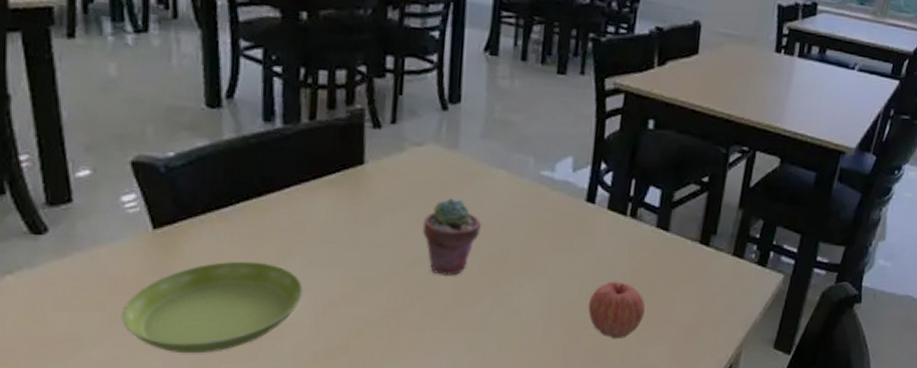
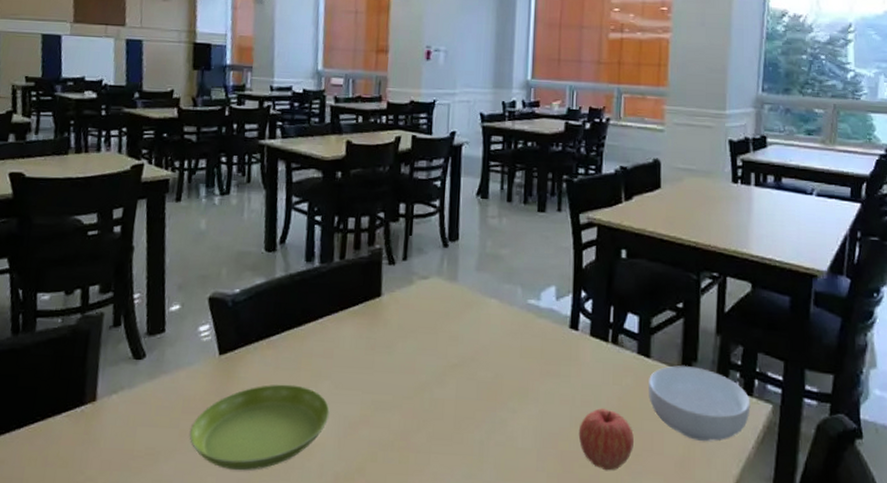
potted succulent: present [422,198,482,276] -> none [428,326,479,400]
cereal bowl: none [663,239,764,309] -> present [649,365,750,441]

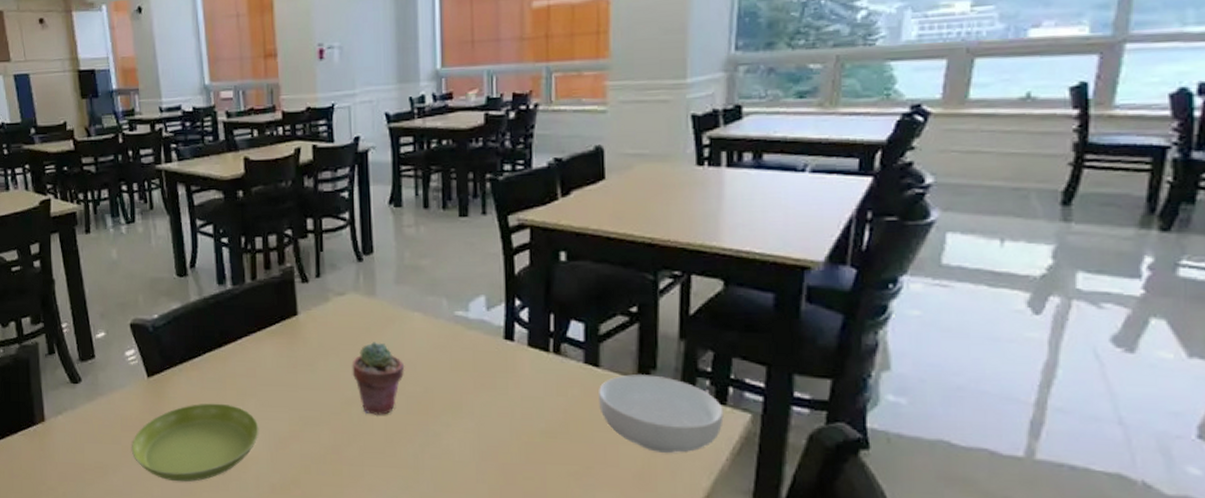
potted succulent: none [428,326,479,400] -> present [352,342,405,415]
apple: present [578,408,634,471] -> none [520,421,584,484]

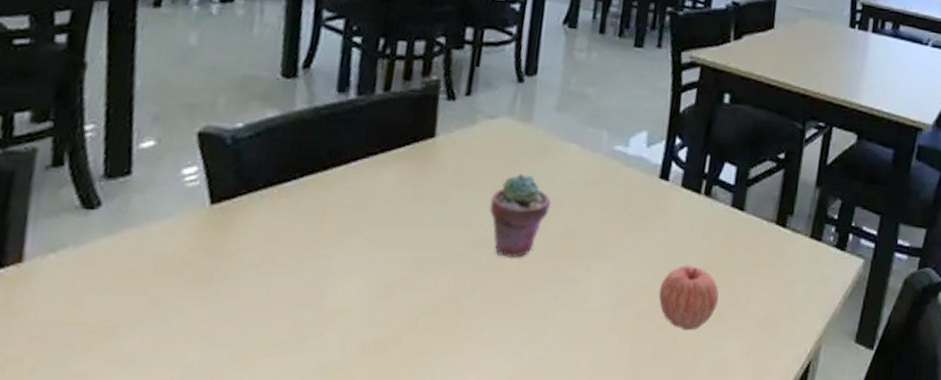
saucer: present [131,403,259,482] -> none [163,239,360,345]
apple: none [520,421,584,484] -> present [658,265,719,331]
cereal bowl: present [599,374,724,453] -> none [738,219,843,297]

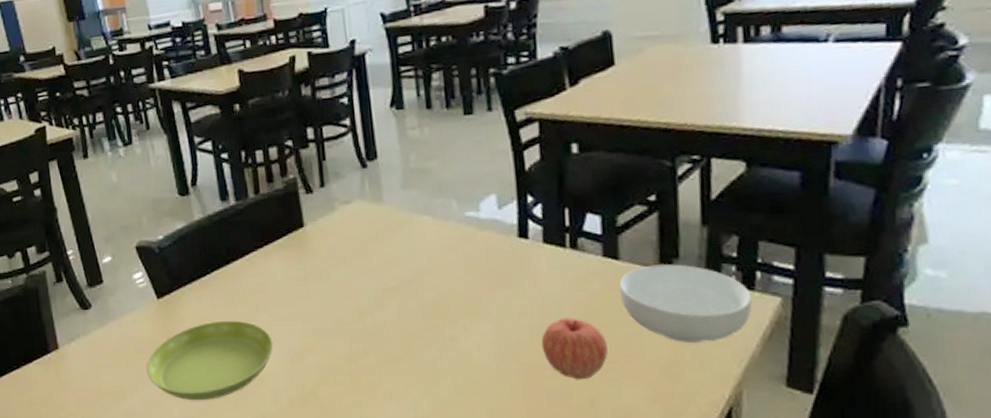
saucer: none [163,239,360,345] -> present [146,320,274,401]
potted succulent: present [489,174,552,258] -> none [362,248,418,322]
cereal bowl: none [738,219,843,297] -> present [619,264,752,343]

